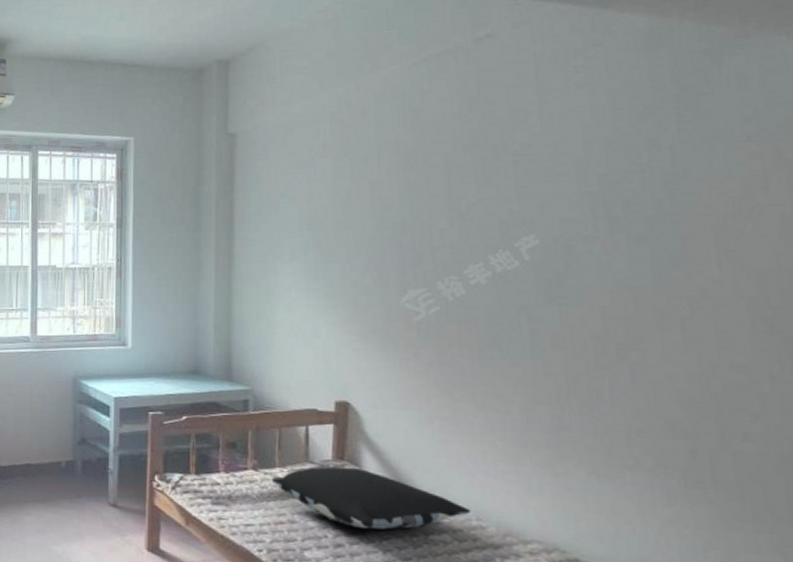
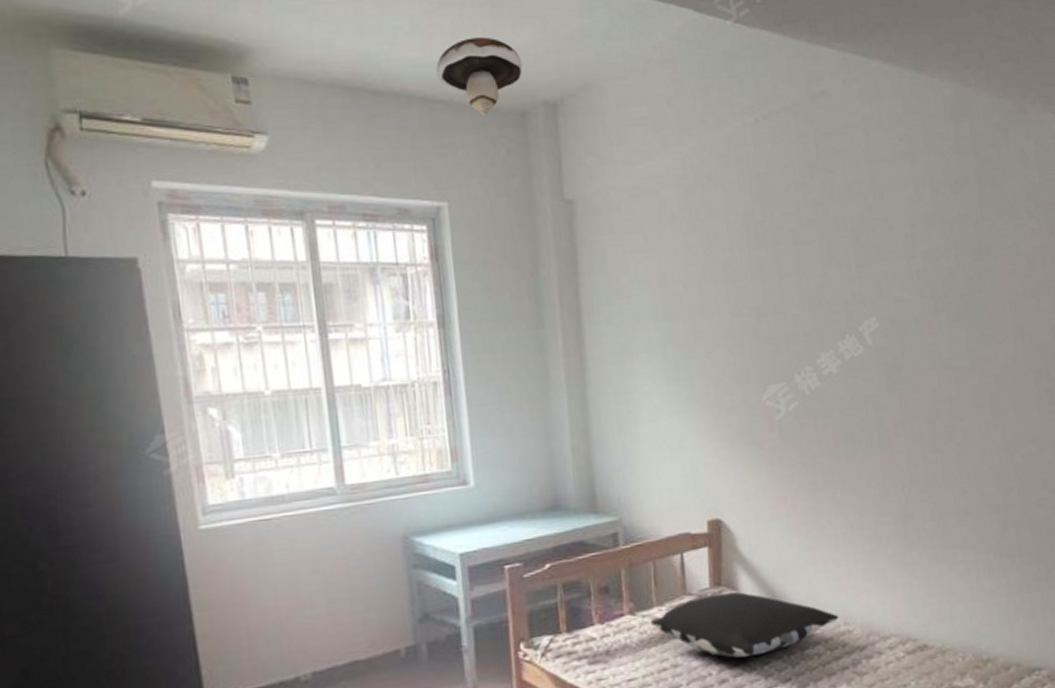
mushroom: none [136,17,204,74] -> present [436,38,523,117]

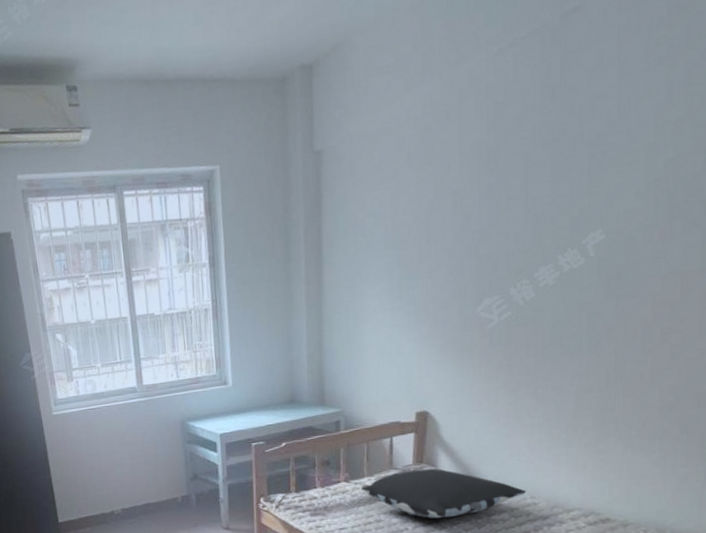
mushroom: present [436,38,523,117] -> none [214,14,285,88]

